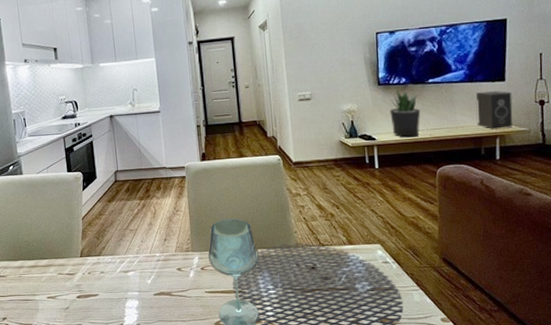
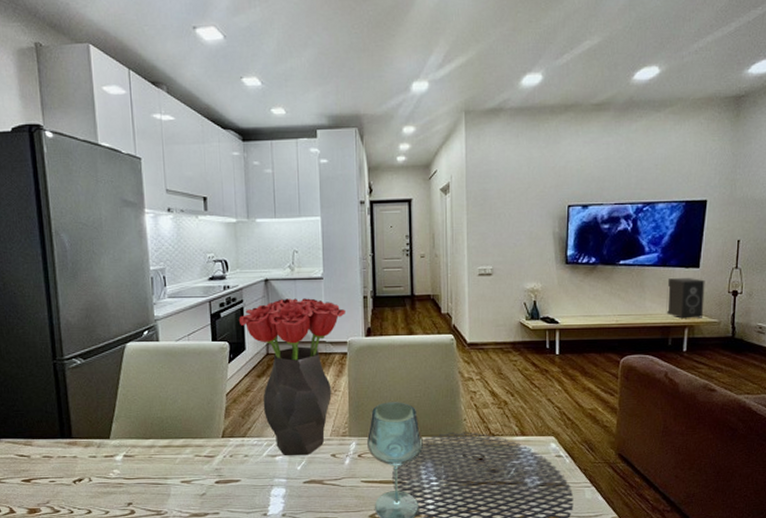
bouquet: none [89,129,182,272] -> present [238,298,345,456]
planter: present [389,88,421,138] -> none [576,268,609,323]

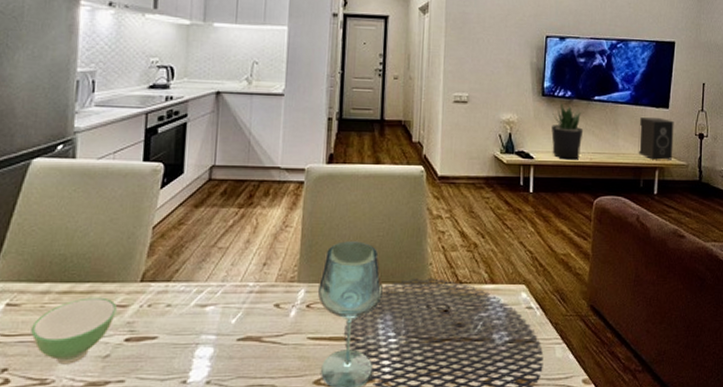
bowl: none [144,450,207,500] -> present [31,297,118,365]
bouquet: present [238,298,345,456] -> none [179,115,306,306]
planter: none [576,268,609,323] -> present [551,102,584,160]

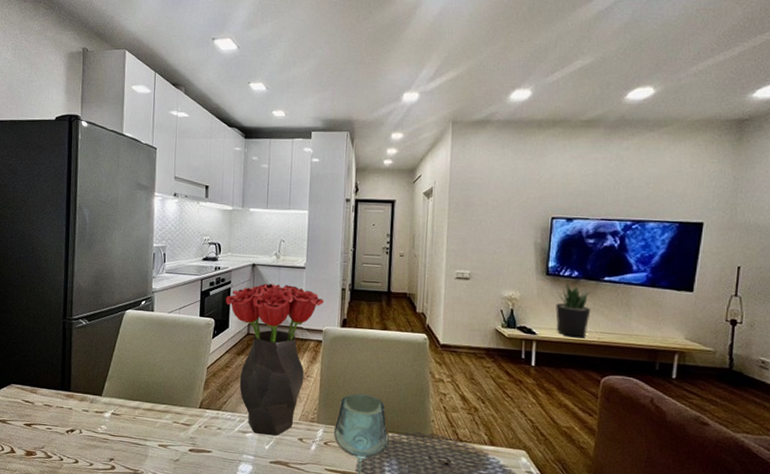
bowl: present [31,297,118,365] -> none [127,415,184,462]
bouquet: none [179,115,306,306] -> present [225,283,324,436]
speaker: present [638,117,674,160] -> none [654,300,700,345]

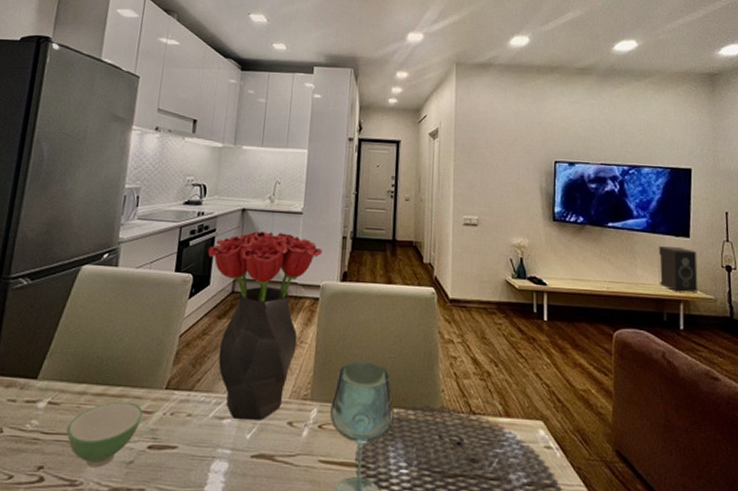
bowl: none [127,415,184,462] -> present [66,401,144,468]
planter: present [555,281,591,338] -> none [564,227,598,288]
speaker: none [654,300,700,345] -> present [658,246,698,293]

